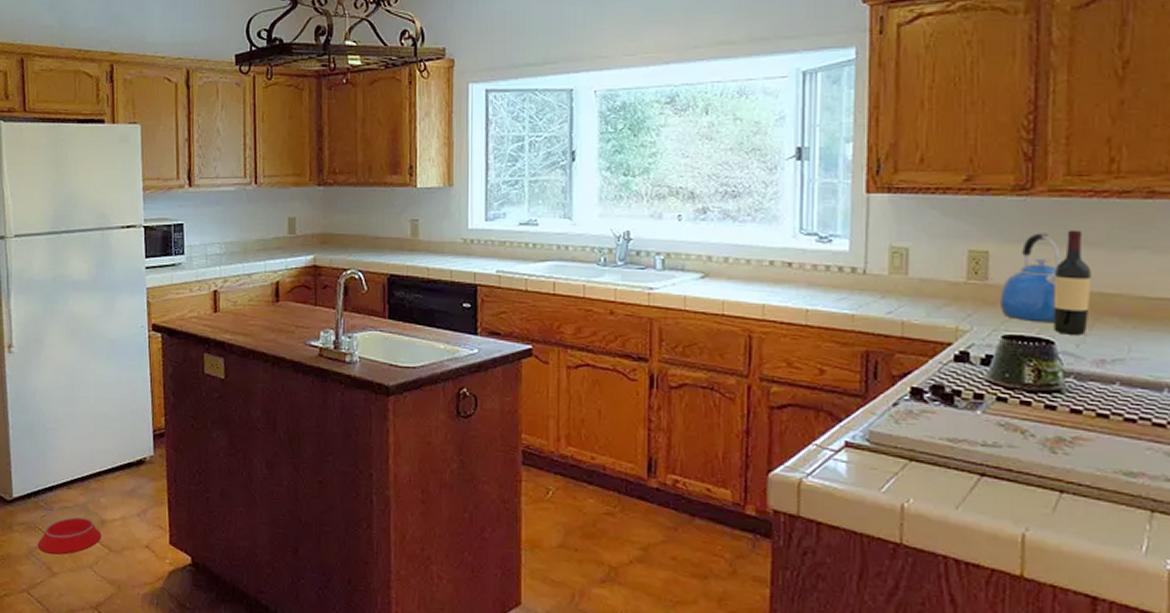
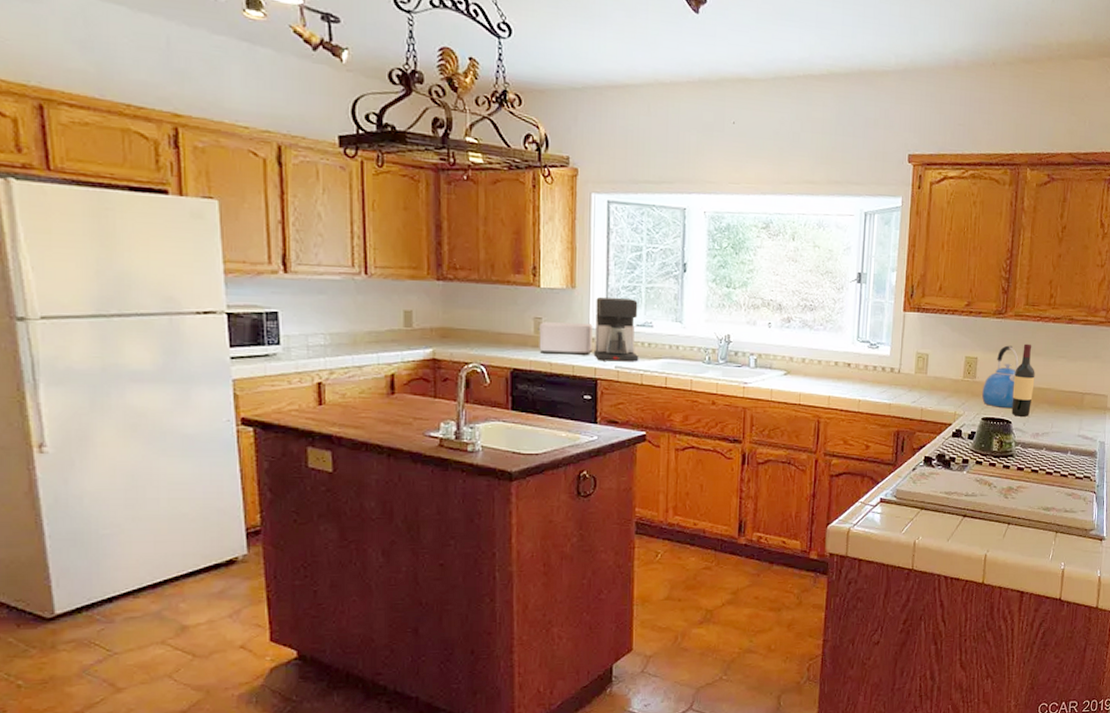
pet bowl: present [37,516,102,555] -> none [94,625,183,669]
toaster: none [414,224,471,260] -> present [538,322,593,356]
coffee maker: none [473,195,523,266] -> present [593,297,639,362]

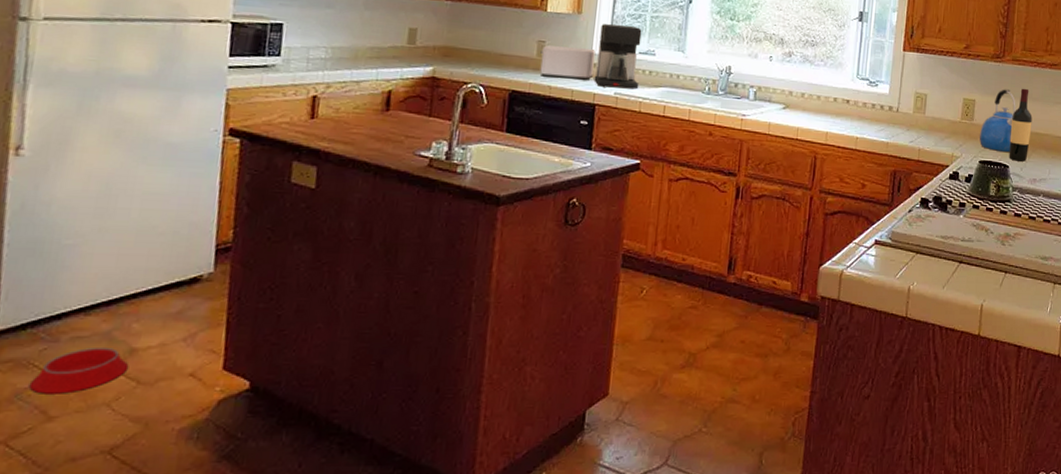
pet bowl: none [94,625,183,669] -> present [28,346,129,394]

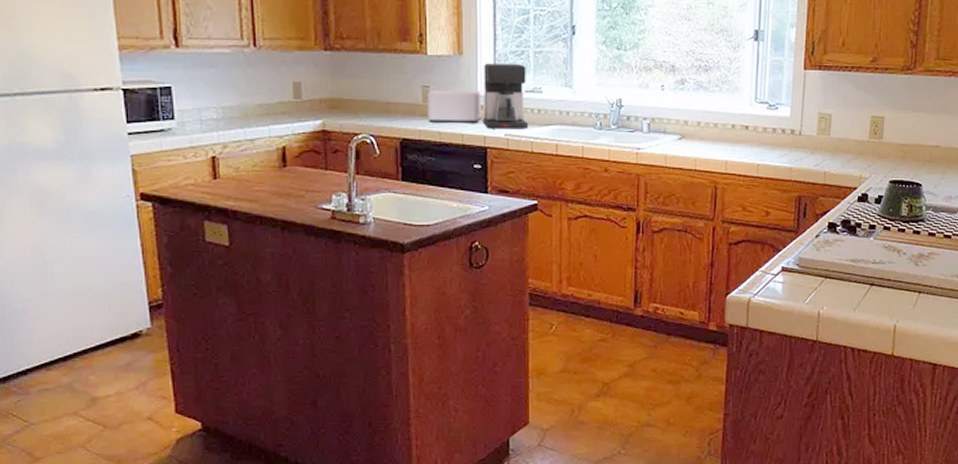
pet bowl: present [28,346,129,394] -> none [12,397,94,439]
kettle: present [979,89,1016,152] -> none [889,103,929,169]
wine bottle: present [1009,88,1032,162] -> none [921,101,947,179]

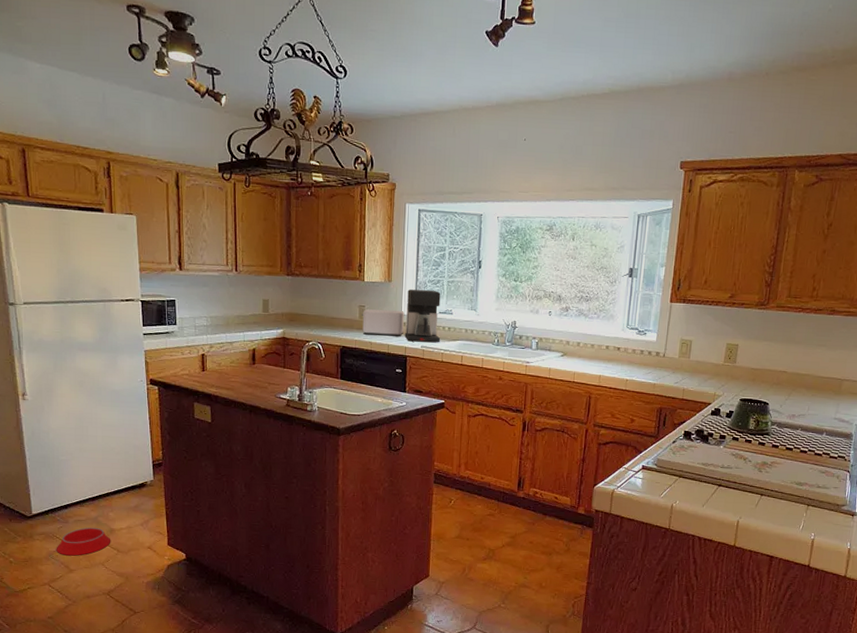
pet bowl: none [12,397,94,439] -> present [56,527,111,556]

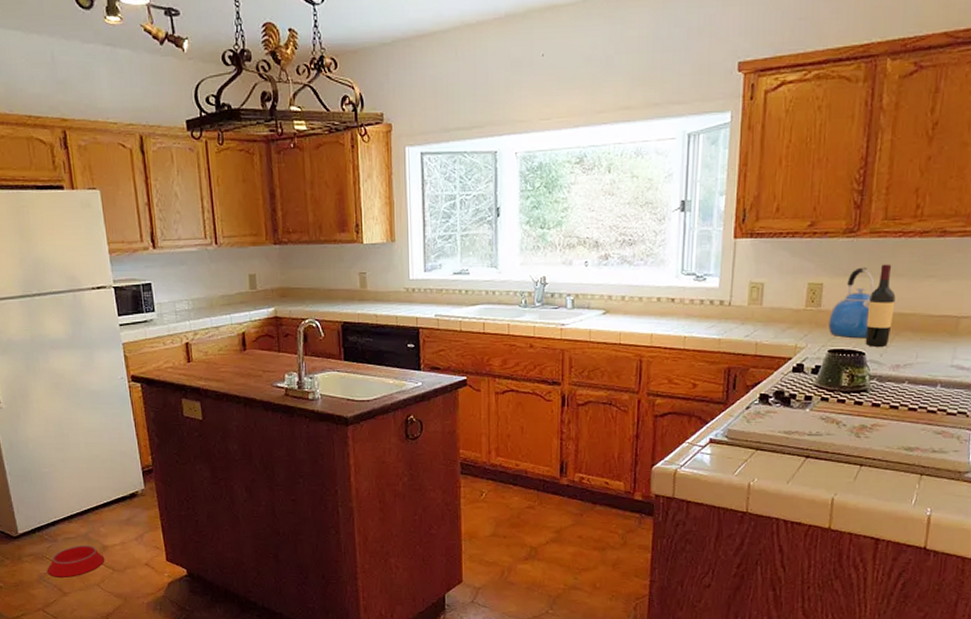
toaster: present [362,309,404,337] -> none [363,275,413,307]
coffee maker: present [404,289,441,343] -> none [414,248,457,310]
kettle: none [740,334,779,391] -> present [828,267,875,338]
wine bottle: none [769,332,794,399] -> present [865,264,896,347]

